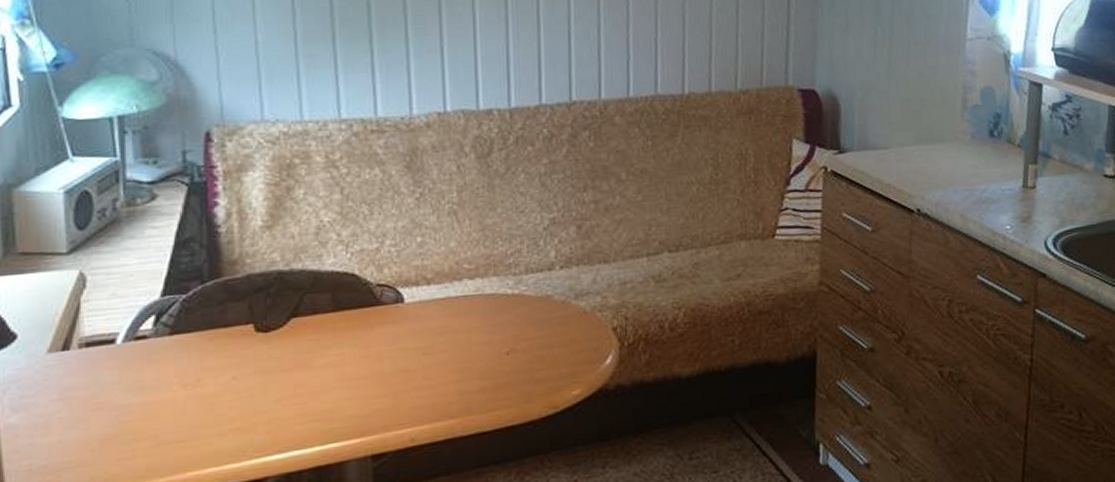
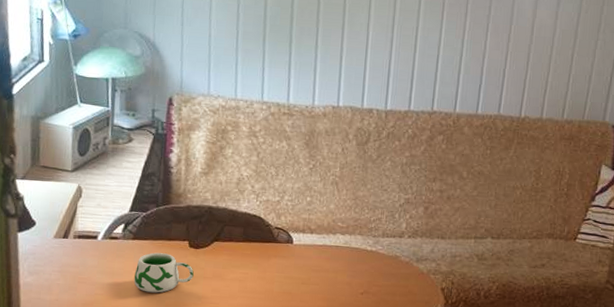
mug: none [177,346,266,406] -> present [134,252,194,293]

